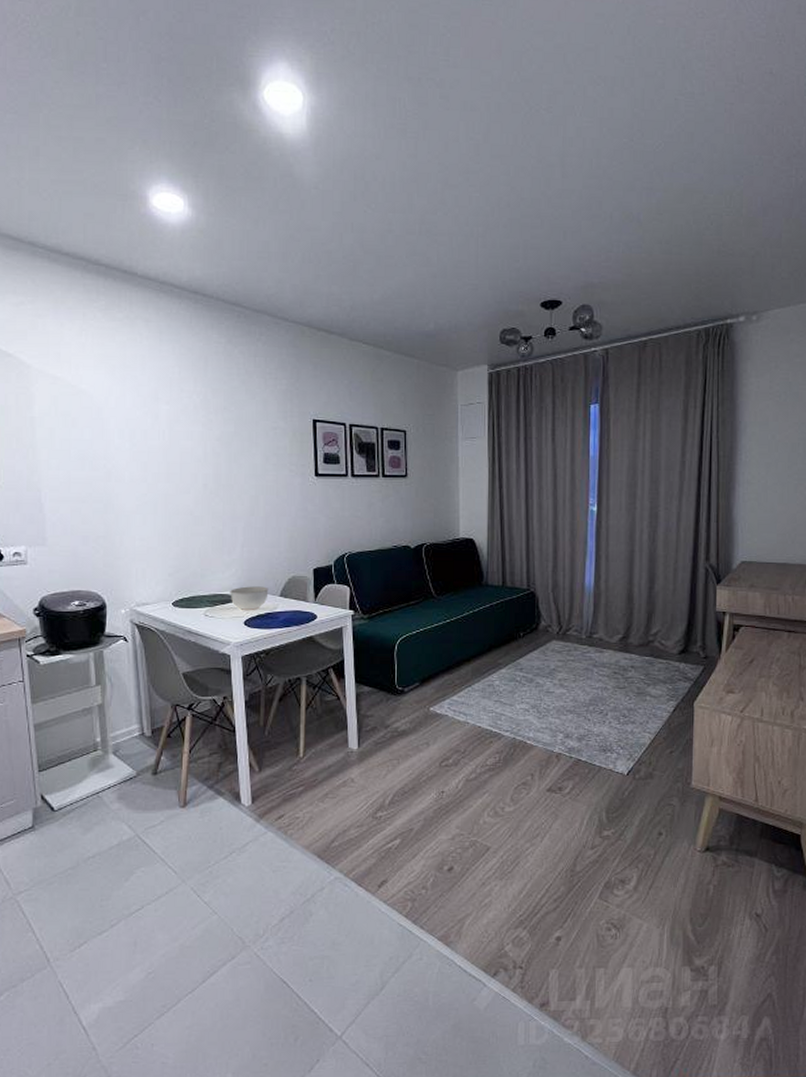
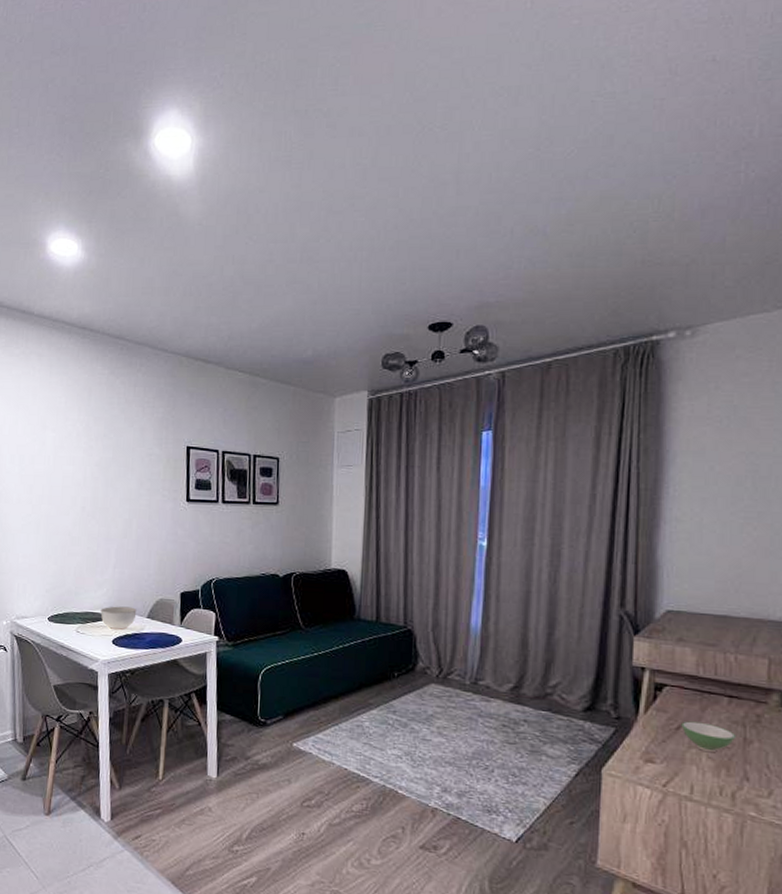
bowl: none [754,655,794,680] -> present [681,721,737,753]

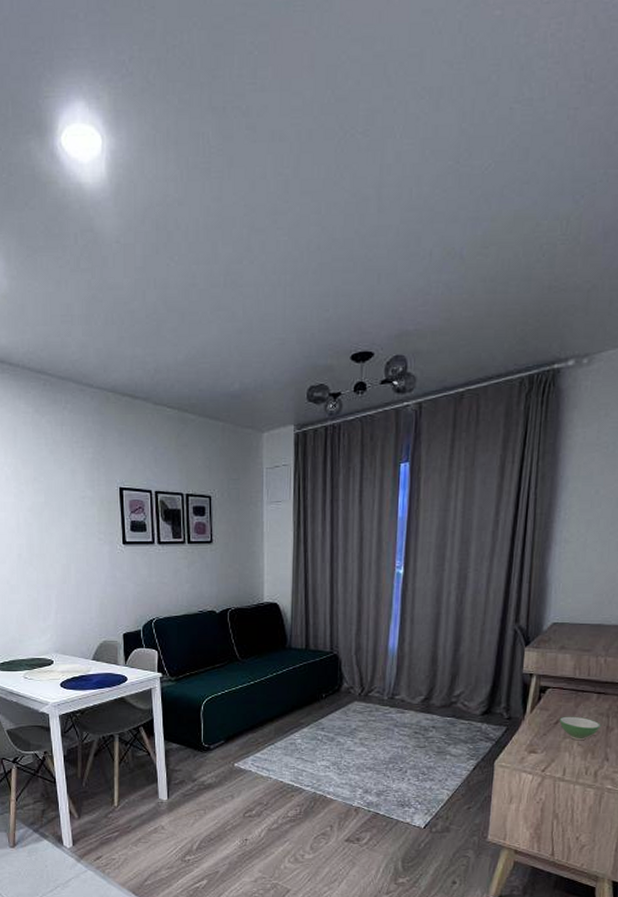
bowl: present [100,606,137,631] -> none [46,651,82,674]

